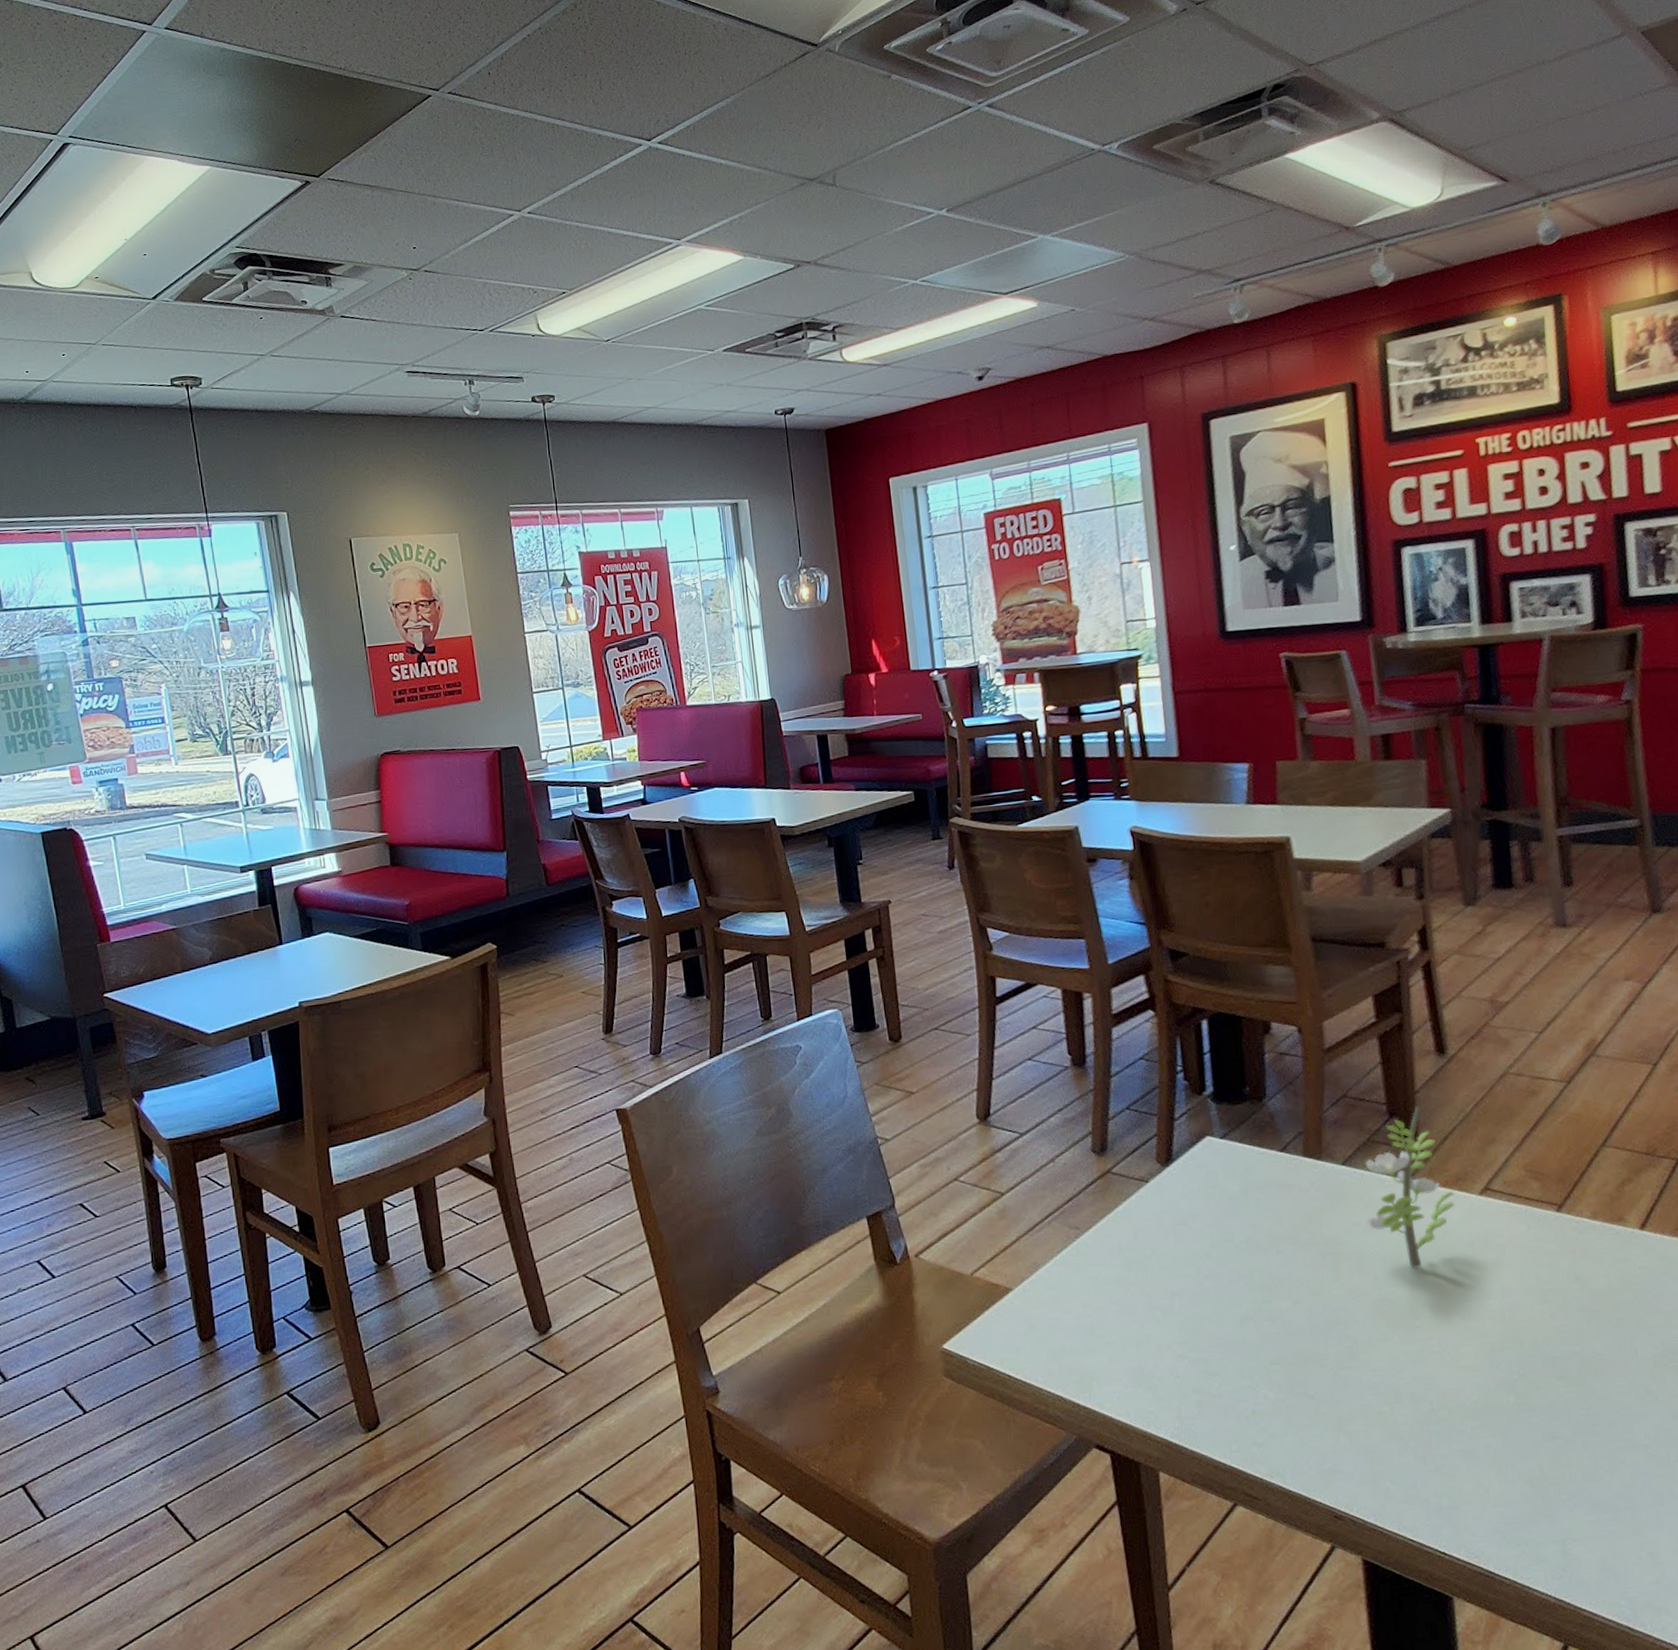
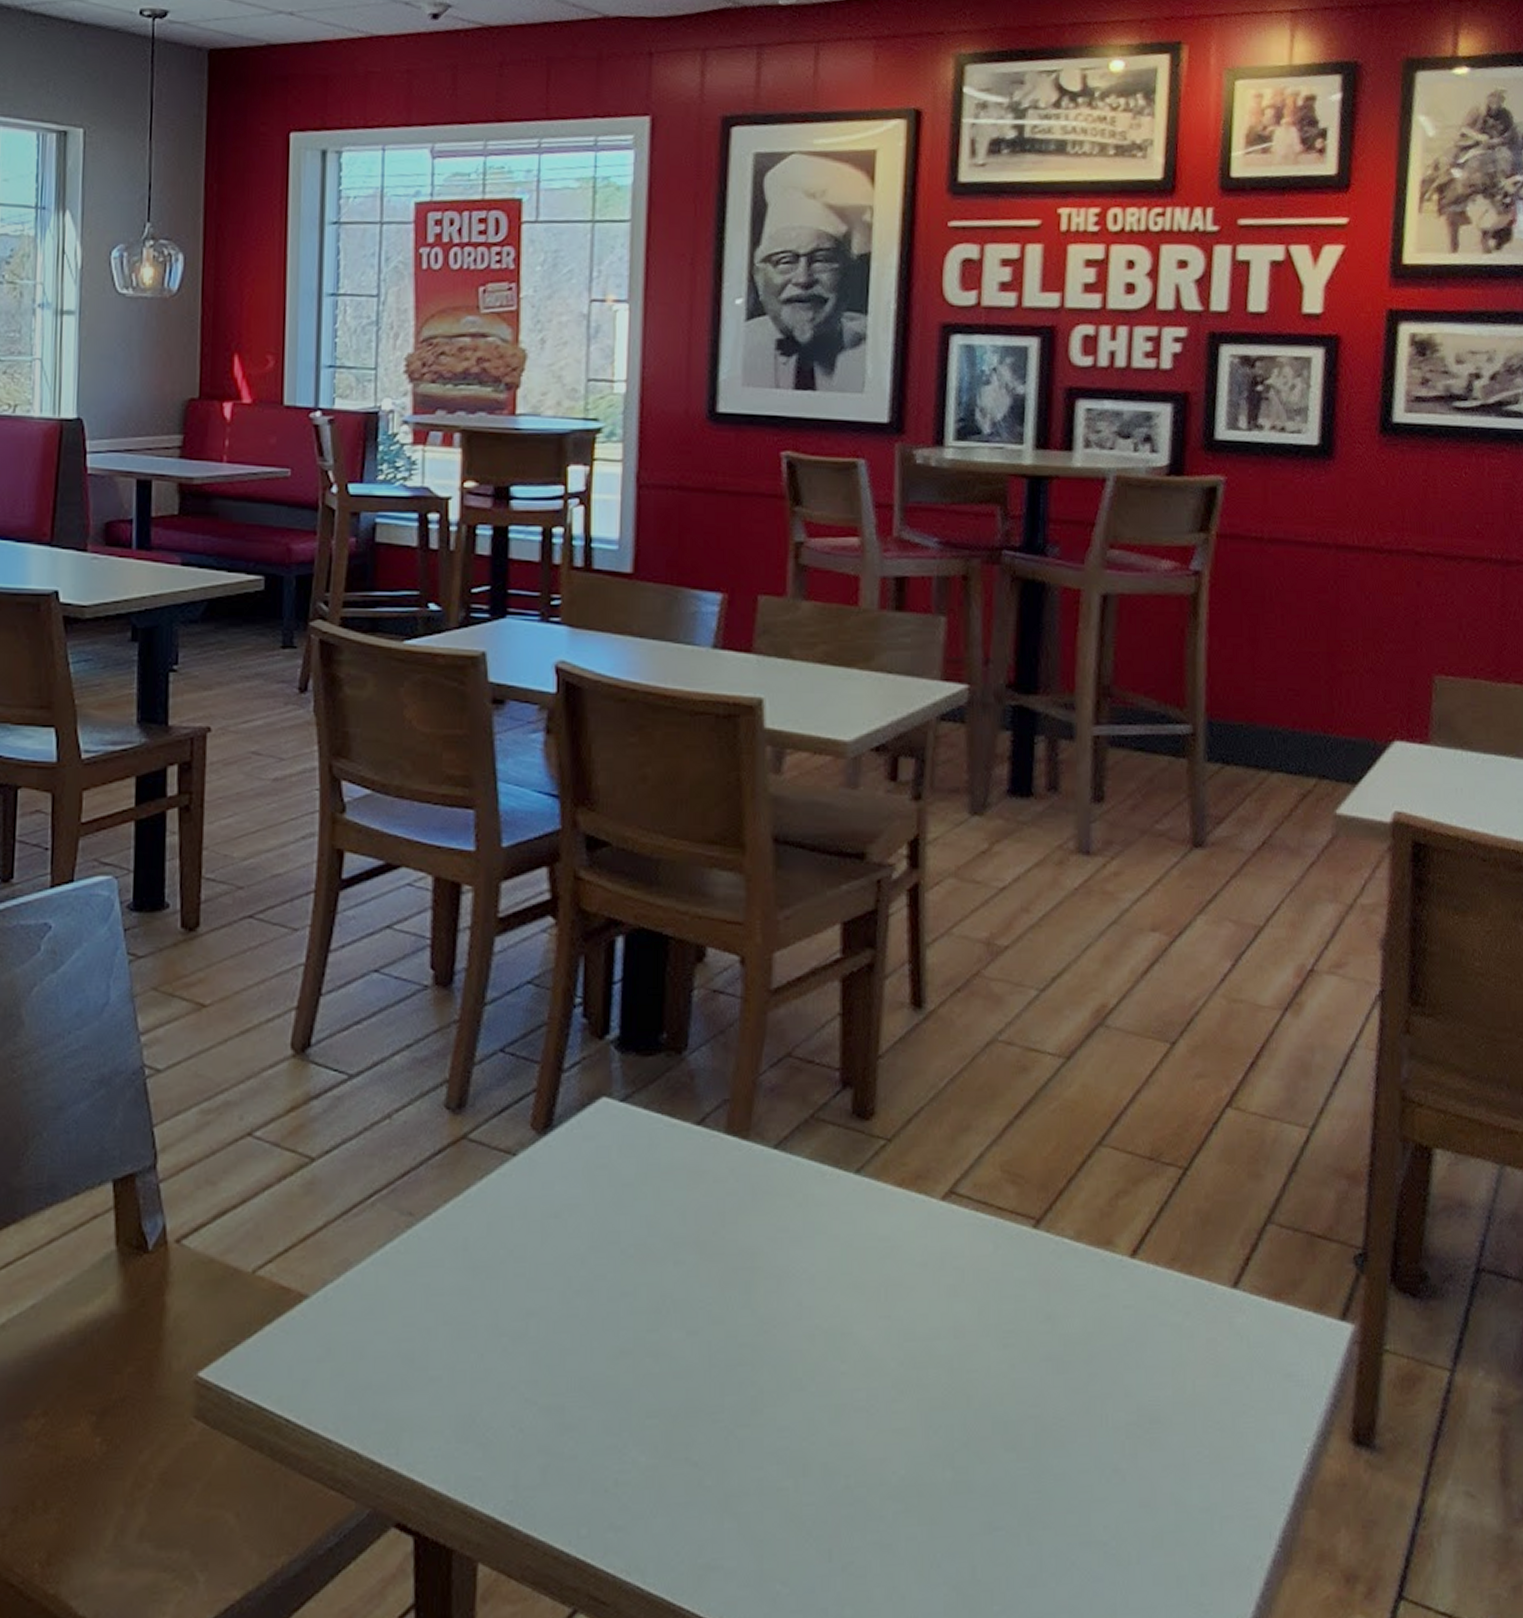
flower: present [1364,1106,1455,1269] -> none [793,1075,910,1295]

